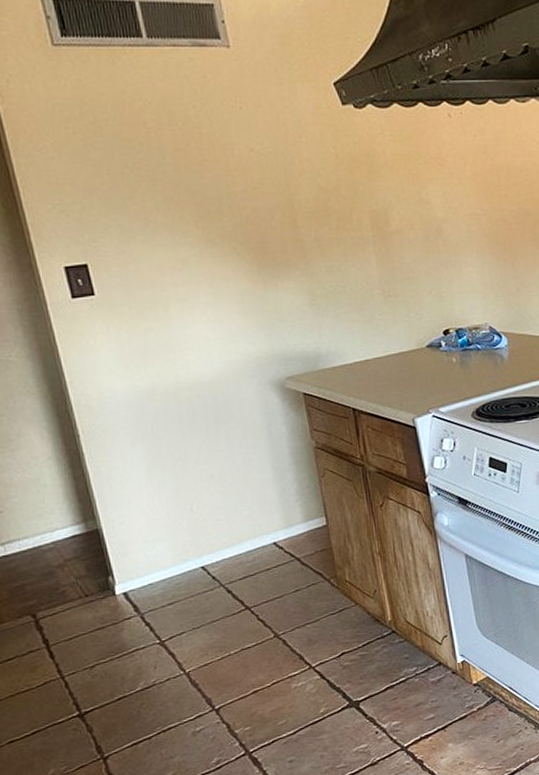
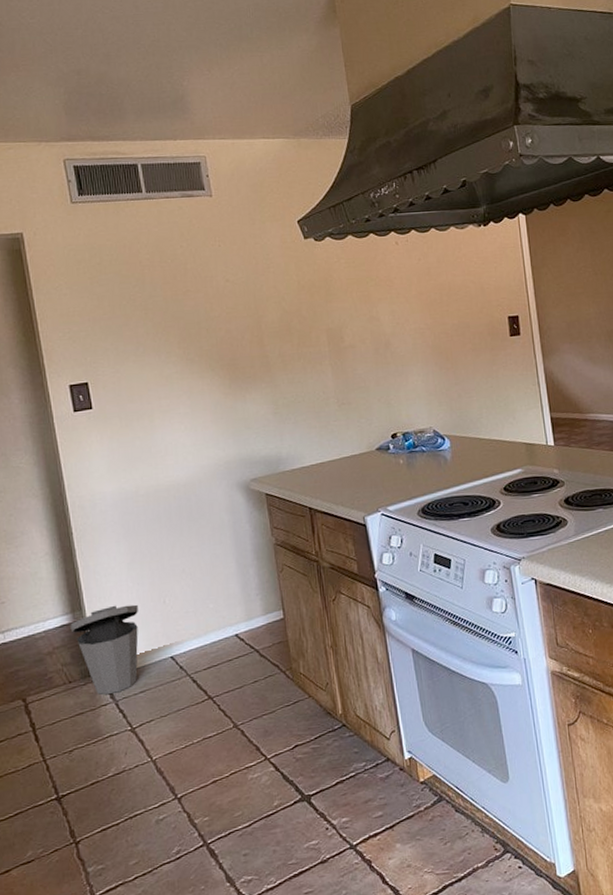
trash can: none [83,512,164,608] -> present [70,604,139,695]

